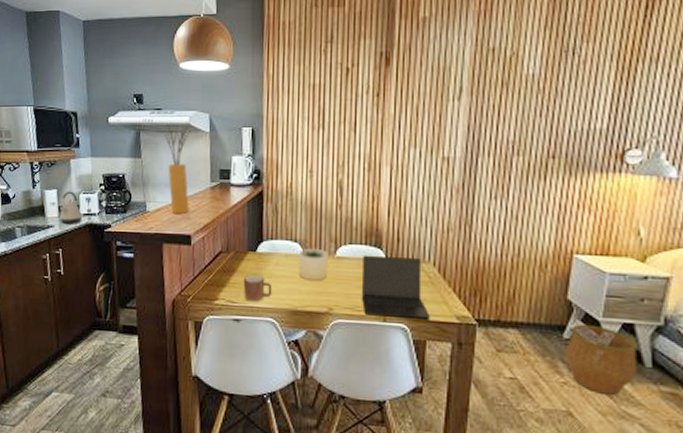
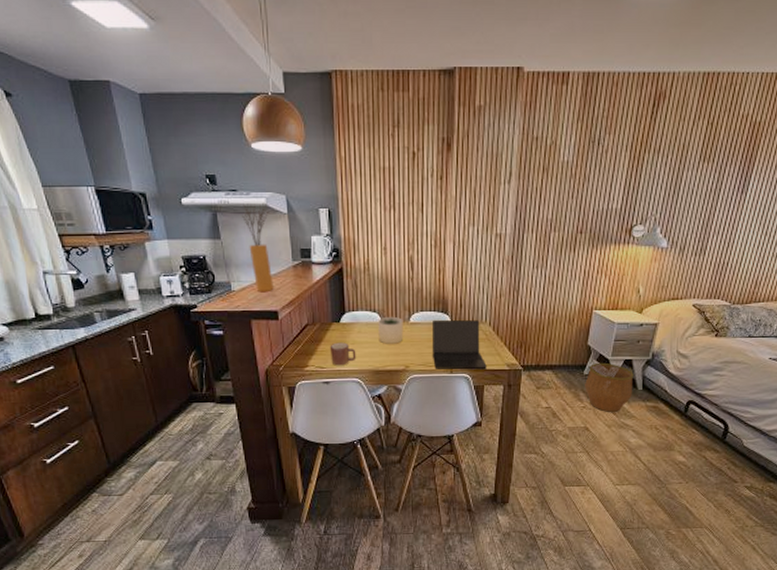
kettle: present [59,191,83,224] -> none [140,274,166,307]

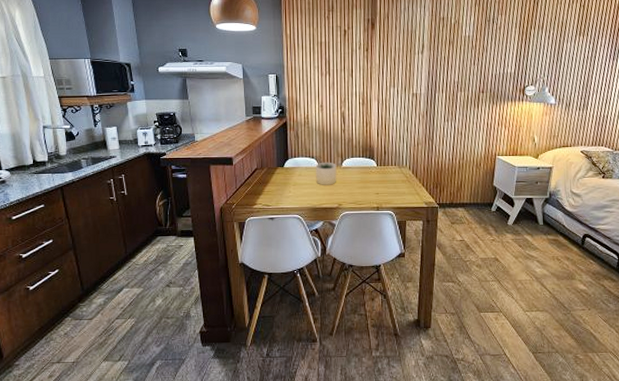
vase: present [242,202,274,293] -> none [206,70,230,143]
mug: present [329,342,356,367] -> none [275,184,297,205]
laptop: present [431,319,487,370] -> none [361,164,408,207]
basket: present [585,362,634,413] -> none [493,201,535,246]

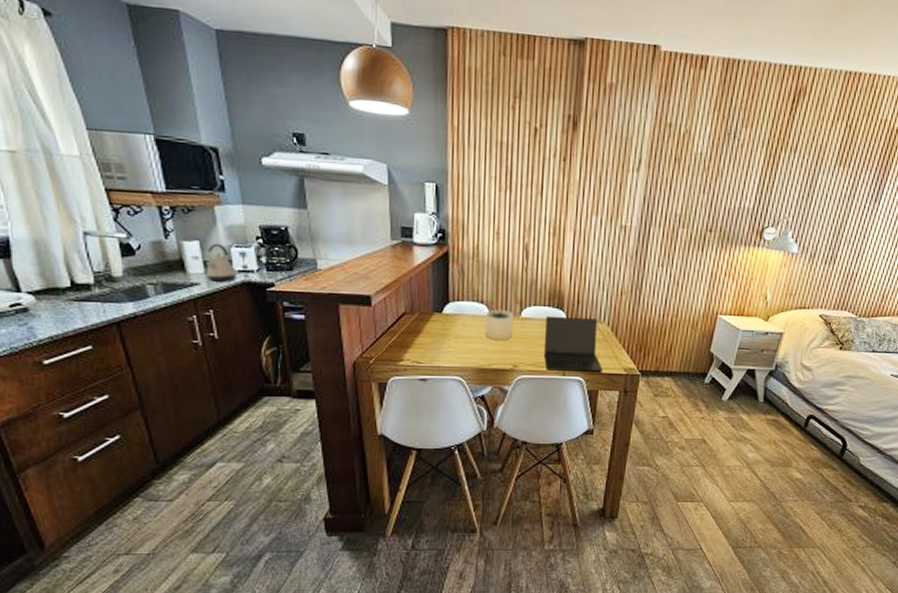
kettle: none [120,128,141,154] -> present [205,243,238,282]
laptop: none [361,164,408,207] -> present [543,315,603,373]

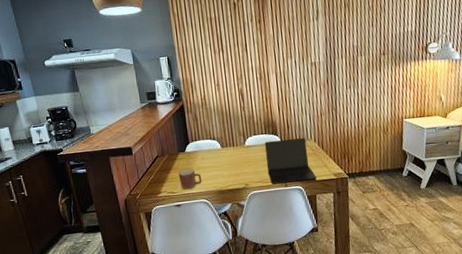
kettle: present [205,243,238,282] -> none [14,126,37,155]
mug: none [429,335,459,363] -> present [178,168,202,191]
planter: present [485,309,514,342] -> none [218,142,241,168]

